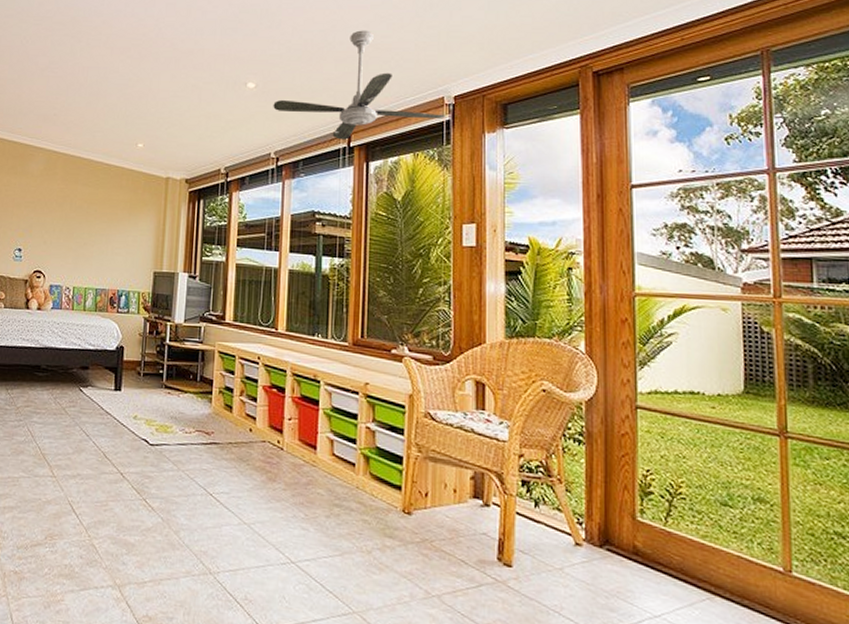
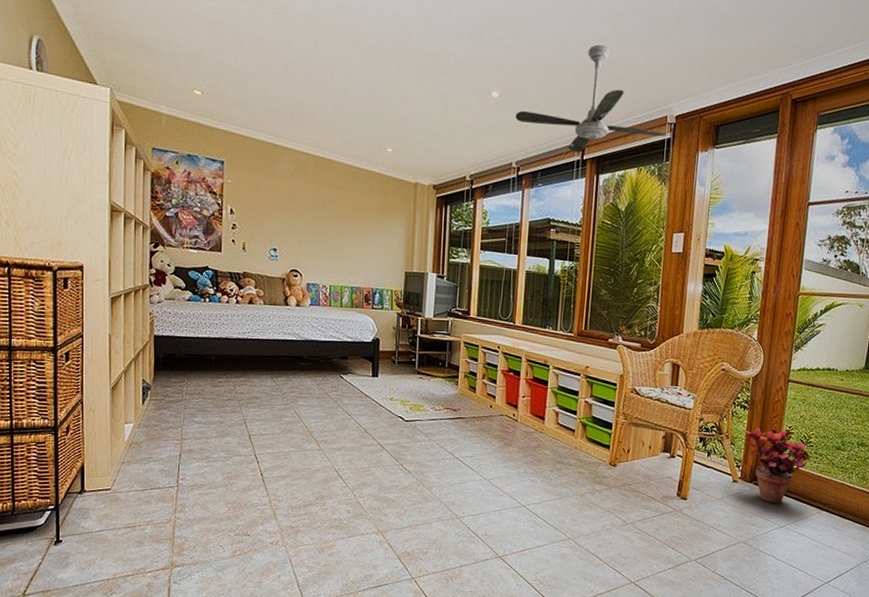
potted plant: none [582,470,692,581] -> present [744,427,816,504]

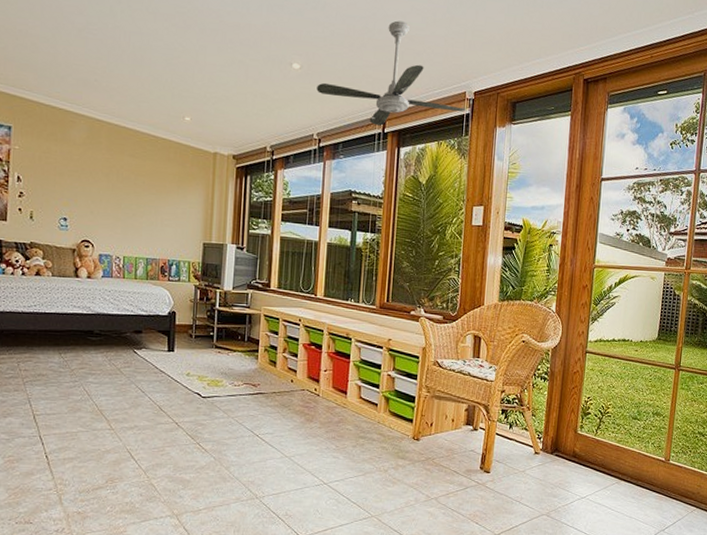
potted plant: present [744,427,816,504] -> none [544,398,613,474]

